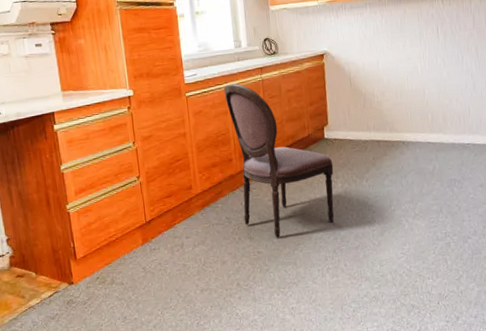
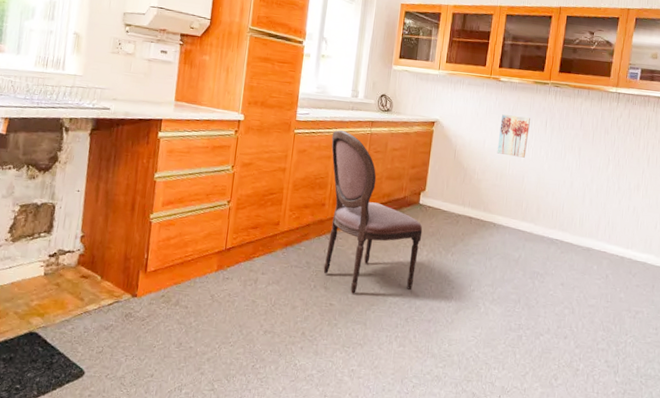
wall art: none [390,28,423,72] -> present [497,114,530,158]

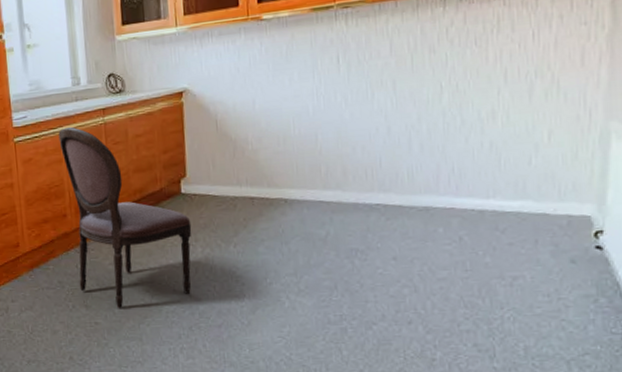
wall art: present [497,114,530,158] -> none [272,57,315,113]

